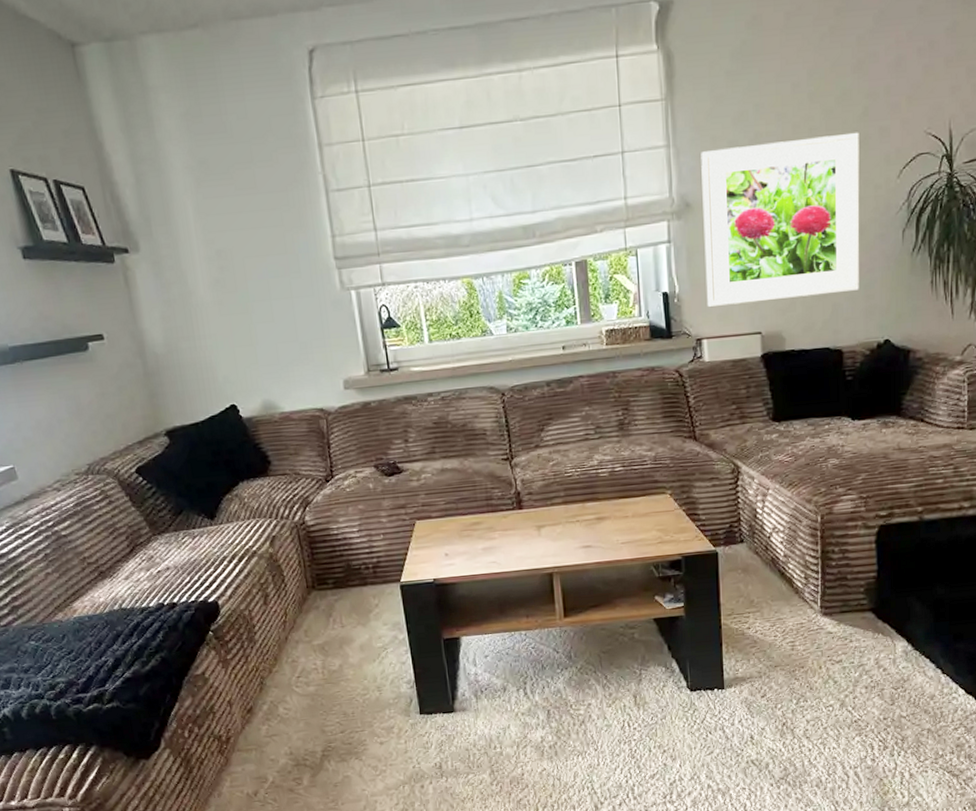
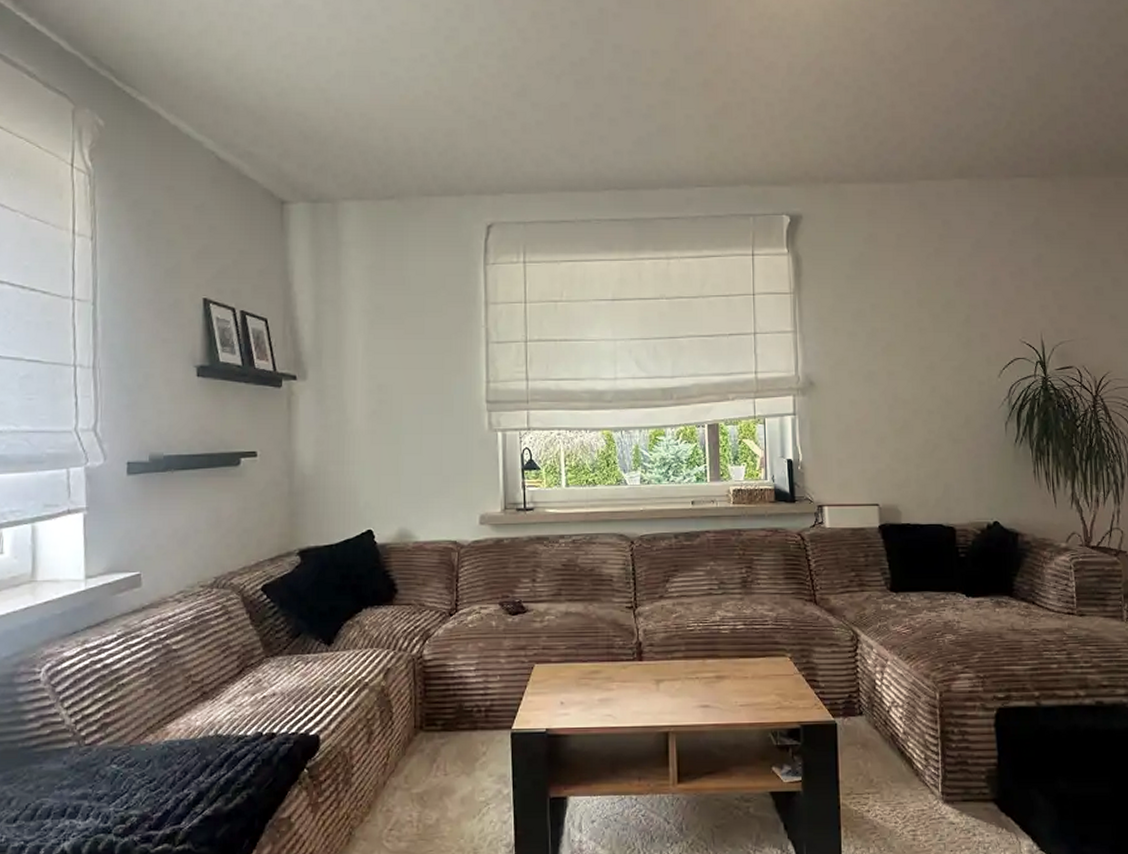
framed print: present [701,132,860,307] -> none [824,335,968,476]

